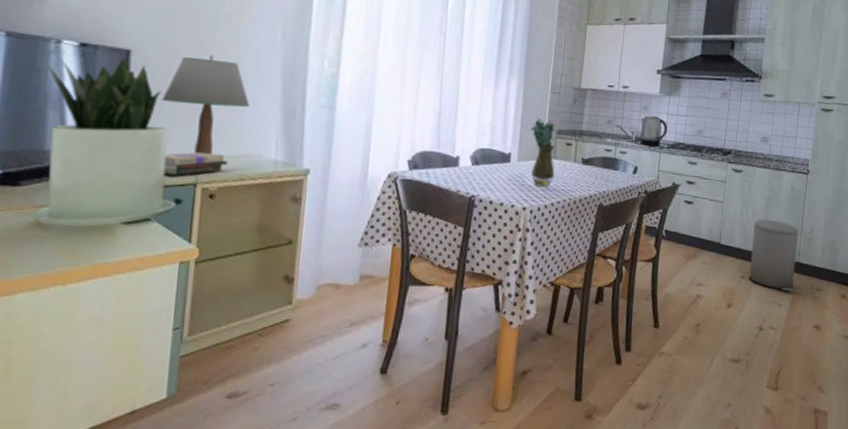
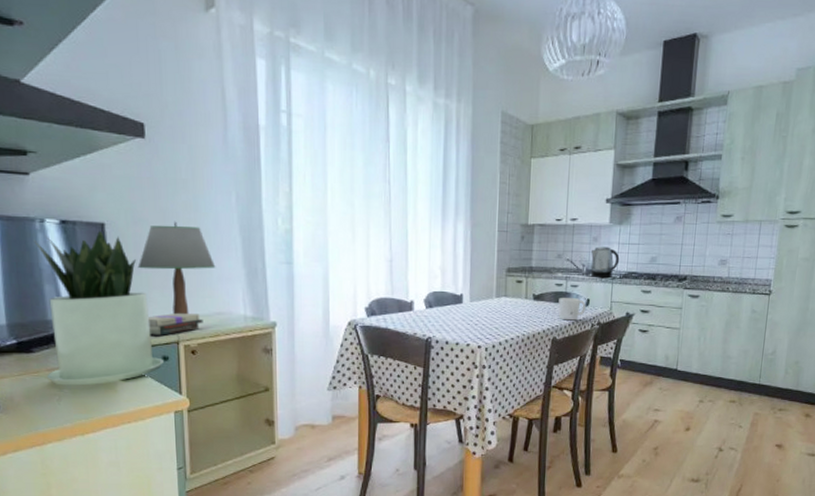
vase: present [531,118,555,188] -> none [480,258,507,326]
mug: none [605,163,634,188] -> present [558,297,586,321]
pedal bin: present [748,219,799,291] -> none [707,344,760,412]

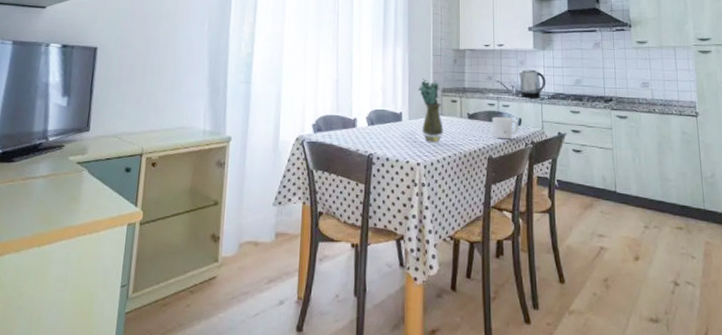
planter: present [34,231,163,386] -> none [20,54,126,196]
table lamp: present [137,221,216,315] -> none [118,46,184,129]
books: present [147,313,203,335] -> none [118,127,167,148]
vase: none [480,258,507,326] -> present [418,79,443,143]

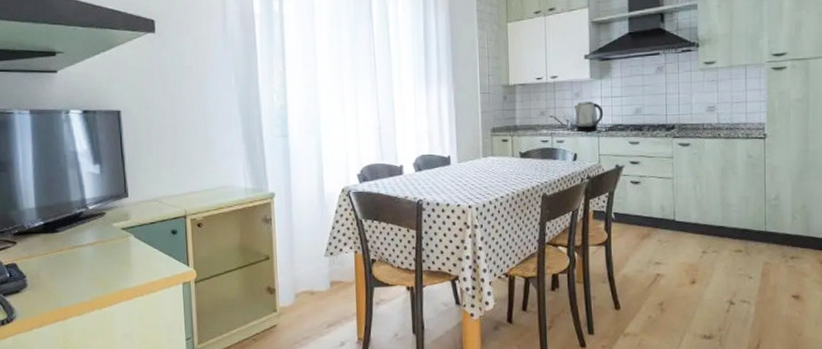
vase: present [418,79,443,143] -> none [466,119,495,185]
mug: present [492,116,518,139] -> none [546,152,573,176]

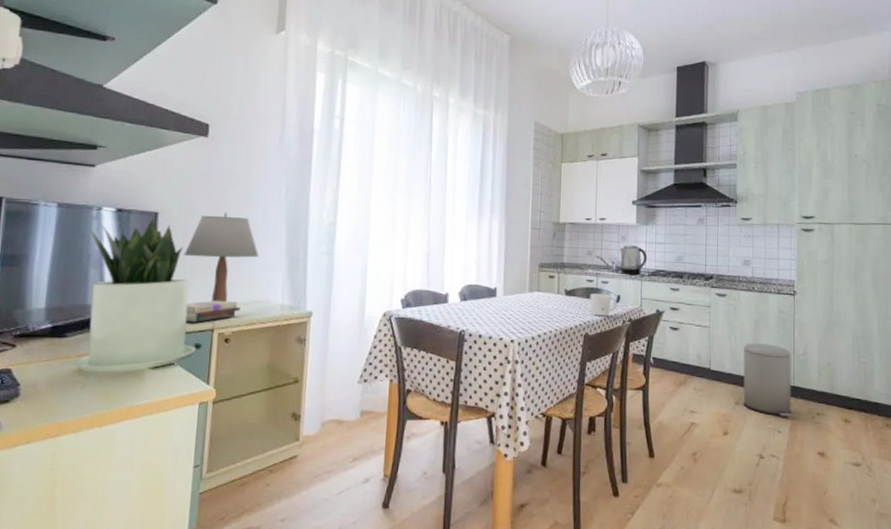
planter: none [60,118,172,262] -> present [75,220,195,373]
table lamp: none [149,104,219,191] -> present [183,212,259,303]
books: none [158,189,208,211] -> present [185,301,241,323]
mug: none [546,152,573,176] -> present [589,293,616,317]
pedal bin: none [710,191,764,262] -> present [743,343,792,416]

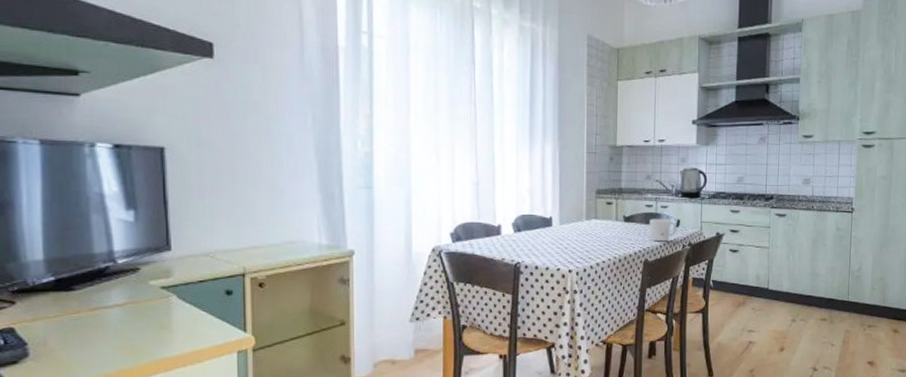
planter: present [75,220,195,373] -> none [81,156,226,327]
table lamp: present [183,212,259,303] -> none [200,145,289,245]
books: present [185,301,241,323] -> none [210,243,273,268]
pedal bin: present [743,343,792,416] -> none [799,262,847,330]

